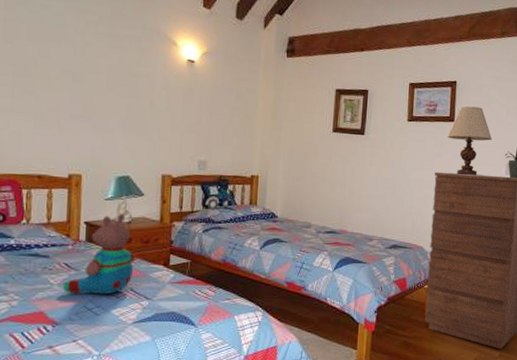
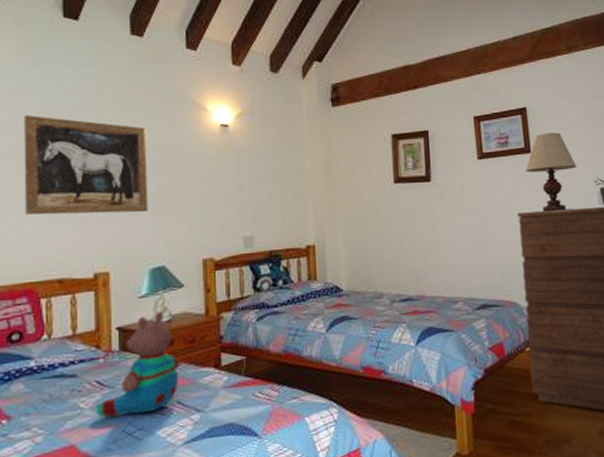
wall art: none [13,28,122,128] -> present [24,115,148,215]

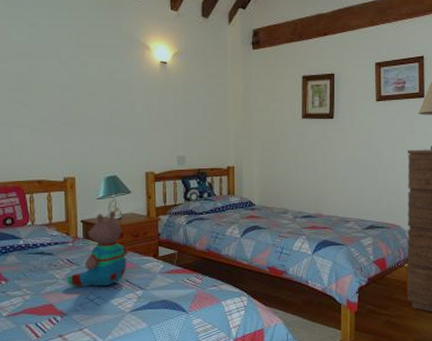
wall art: present [24,115,148,215] -> none [9,48,104,132]

